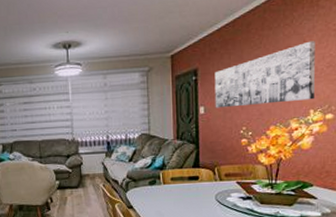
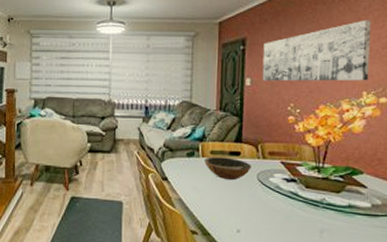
bowl: none [166,182,210,203] -> present [204,157,252,181]

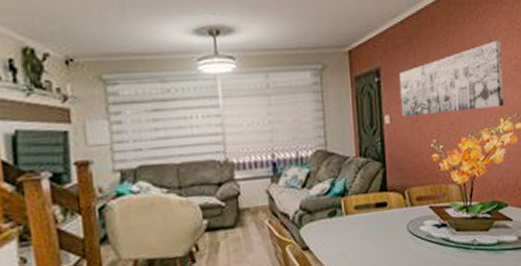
bowl: present [204,157,252,181] -> none [349,210,400,238]

